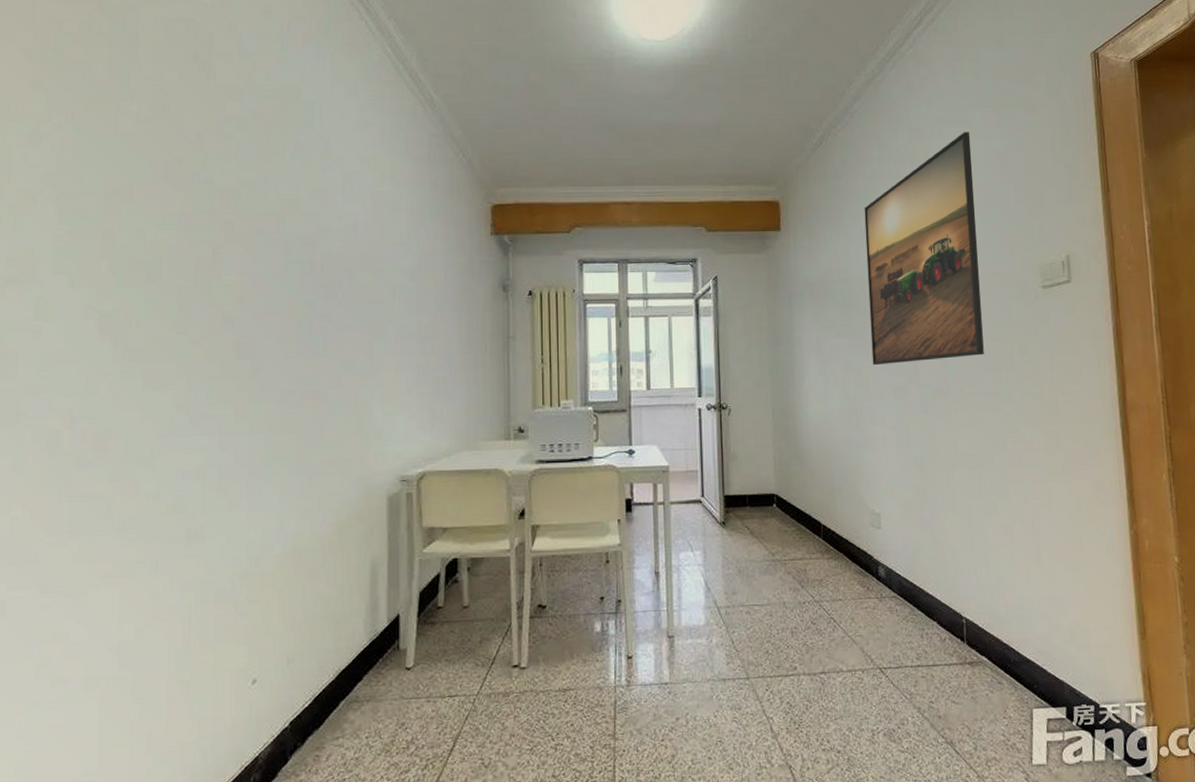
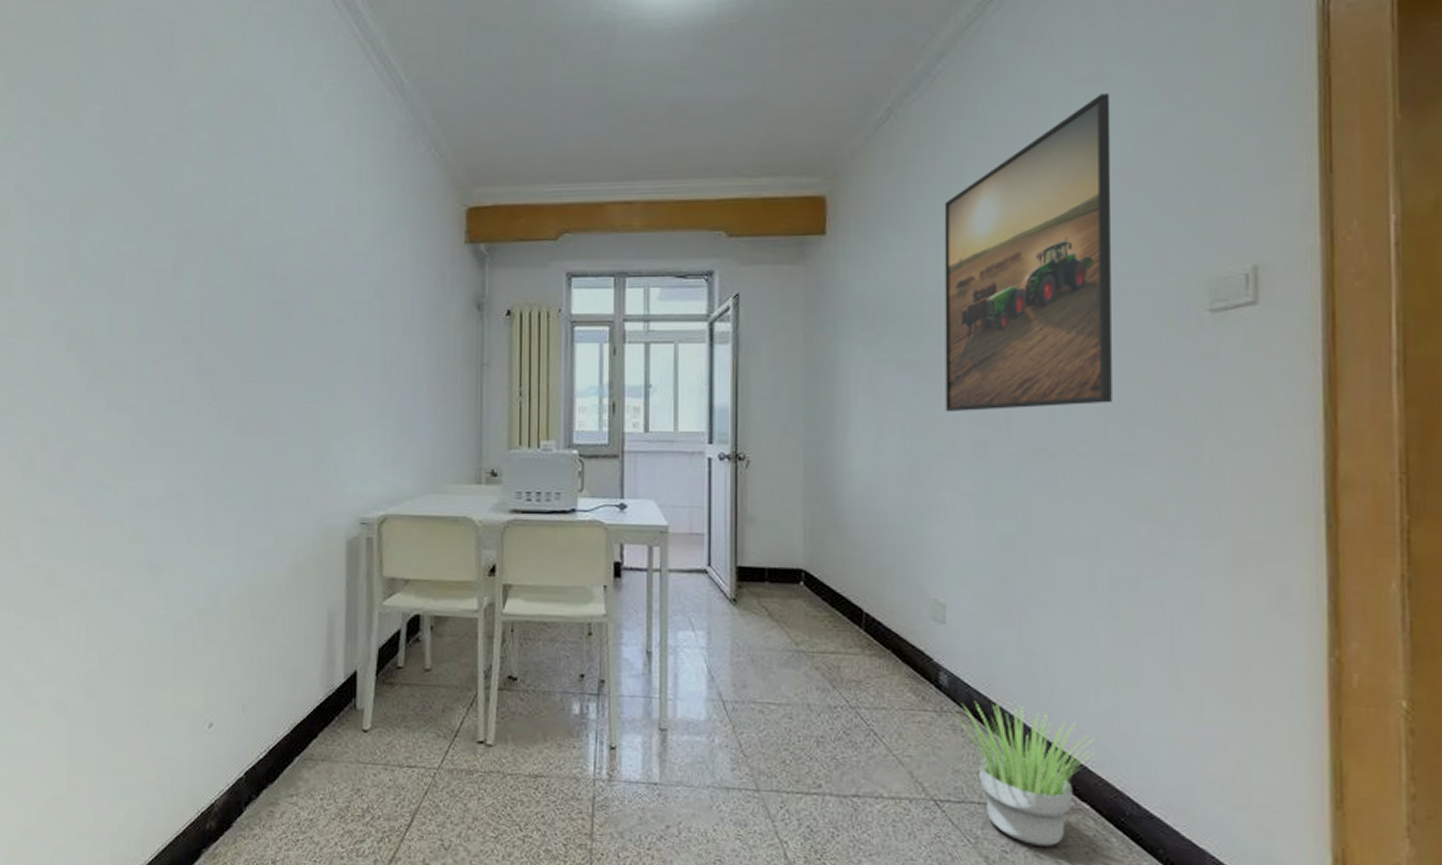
potted plant: none [890,586,991,694] -> present [954,701,1099,847]

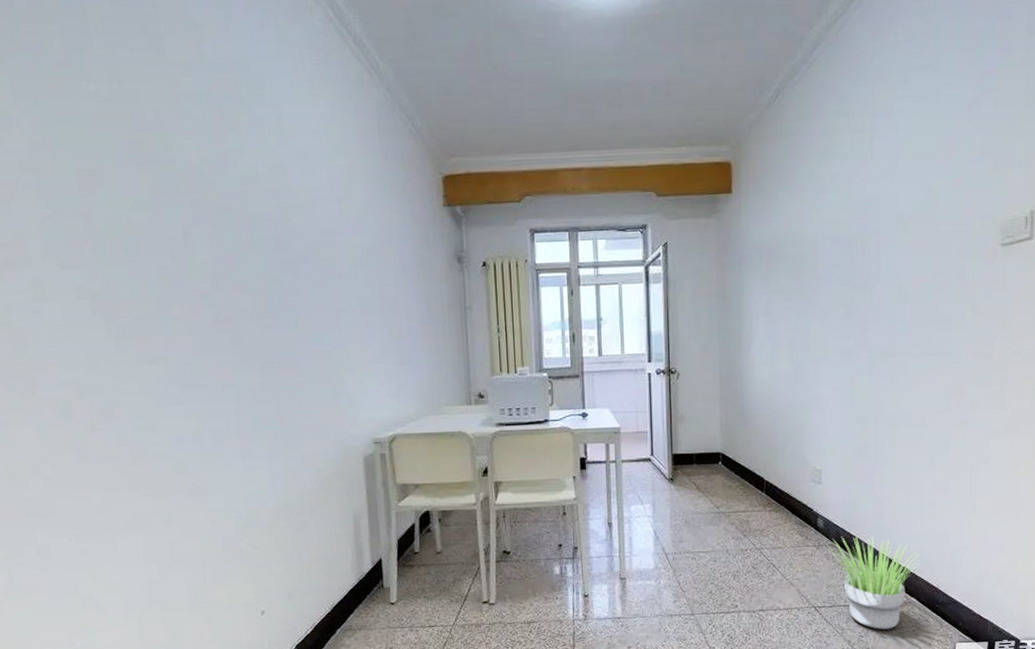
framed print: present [944,94,1113,413] -> none [819,78,938,329]

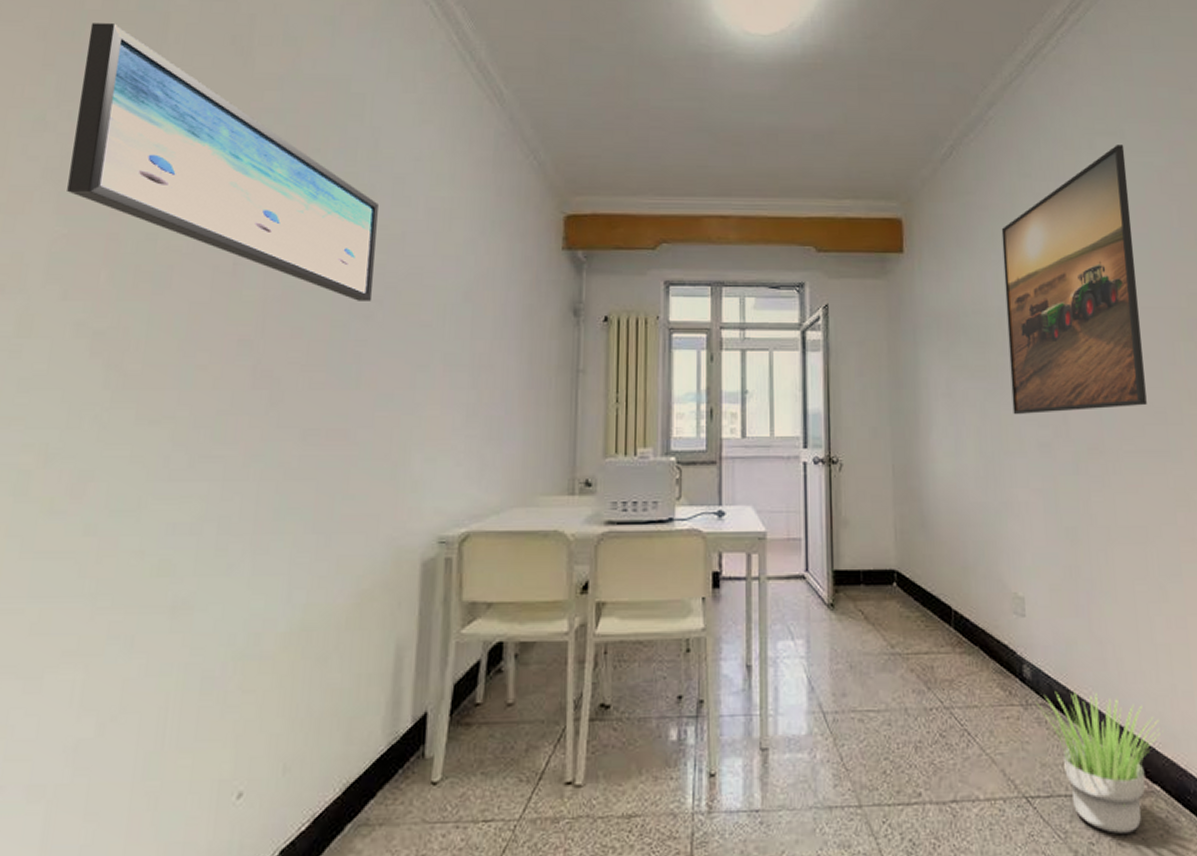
wall art: none [23,21,297,259] -> present [67,23,378,301]
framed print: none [819,78,938,329] -> present [1001,145,1147,415]

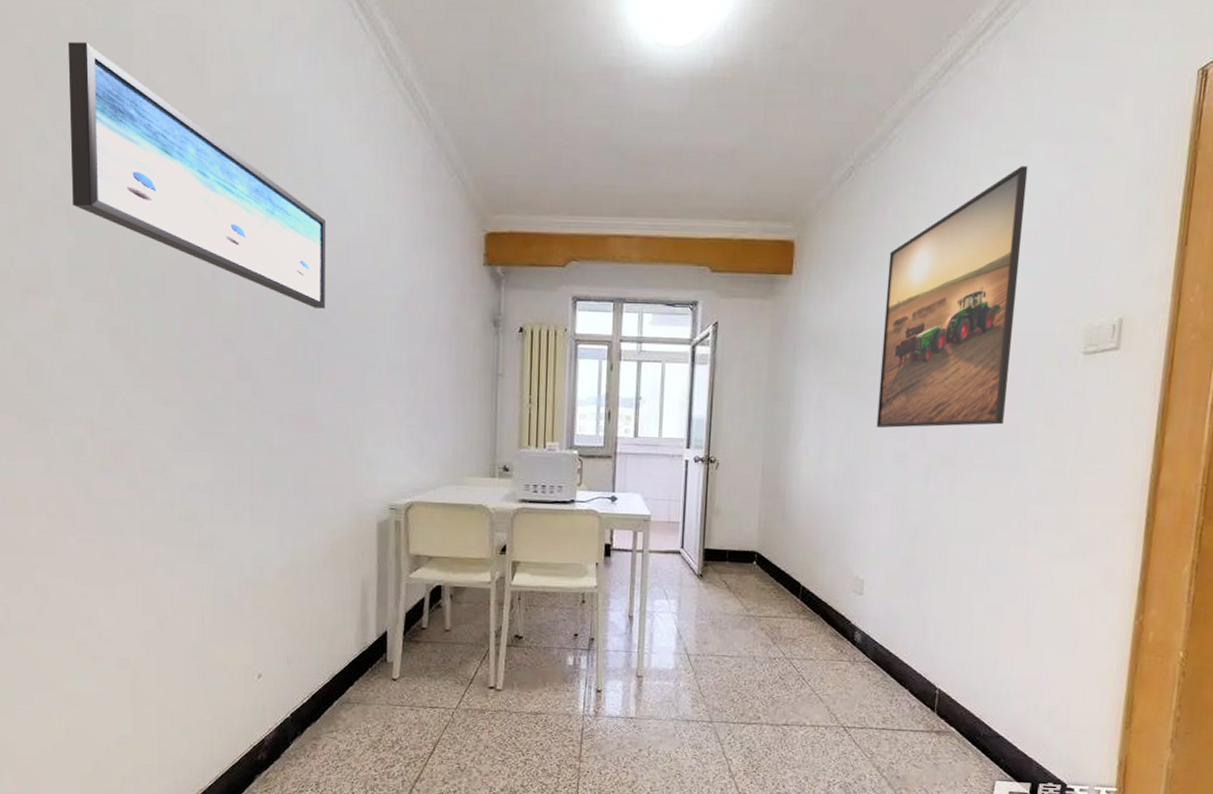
potted plant: present [1038,691,1163,834] -> none [863,653,966,759]

